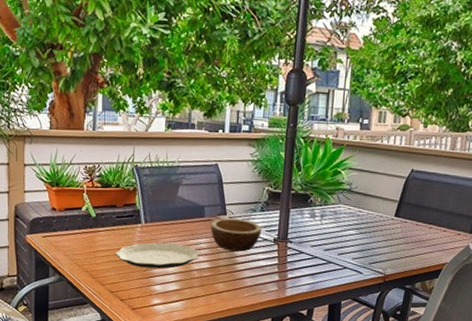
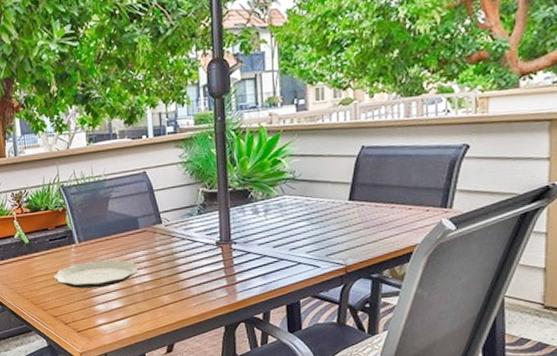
bowl: present [210,218,262,252] -> none [146,225,202,261]

